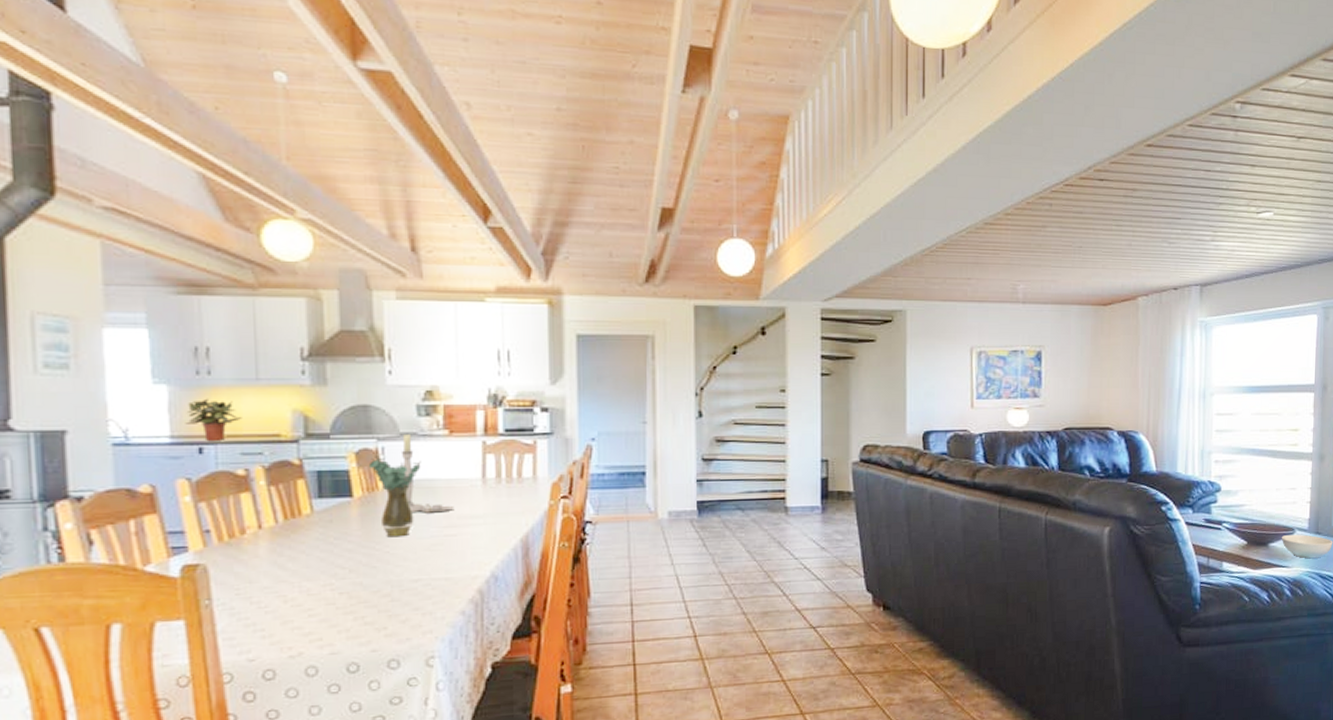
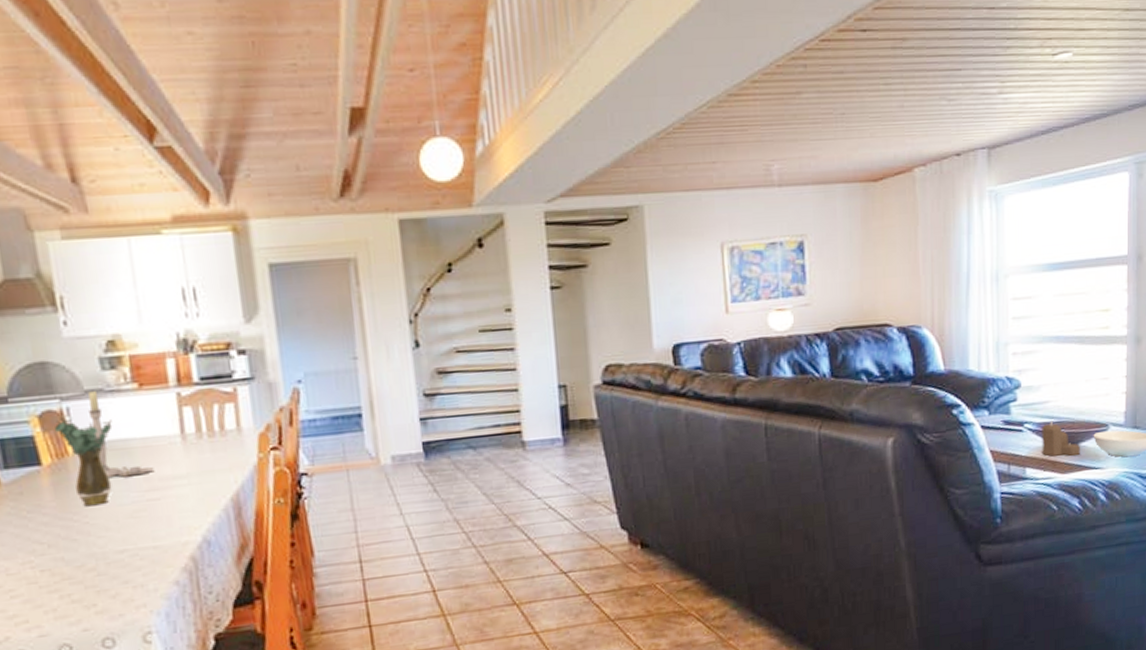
candle: none [1237,522,1270,555] -> present [1042,421,1080,457]

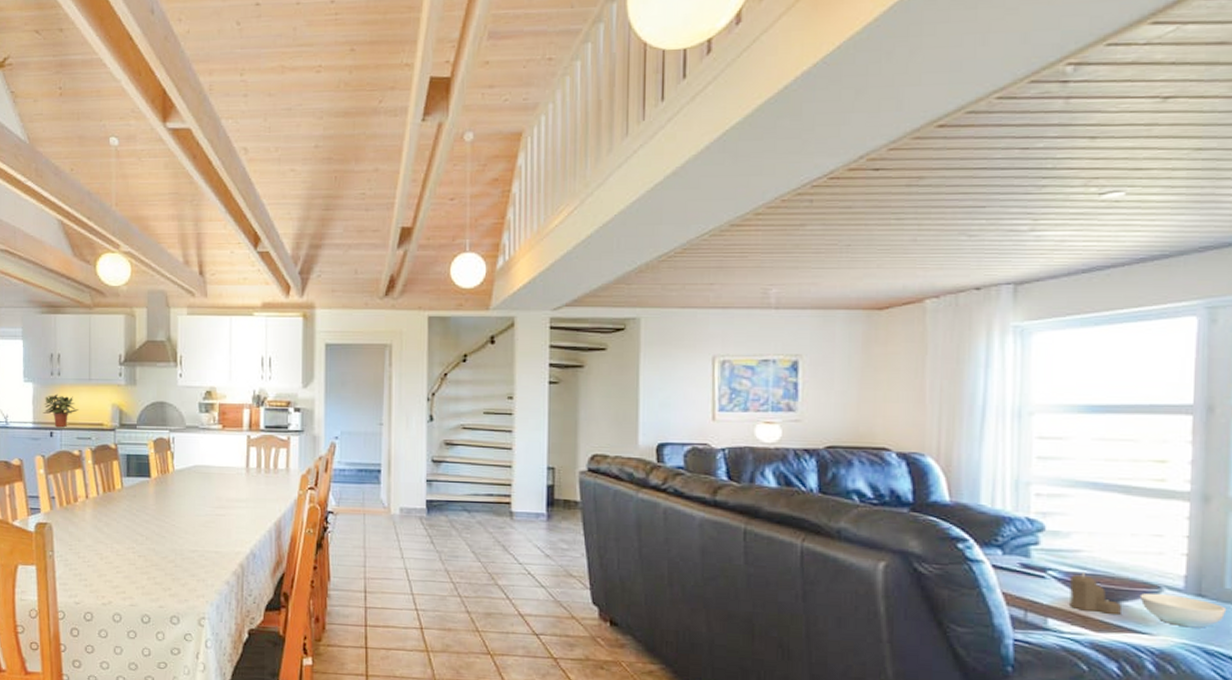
vase: present [54,417,113,507] -> none [162,444,201,513]
candlestick: present [87,390,154,479] -> none [186,426,224,495]

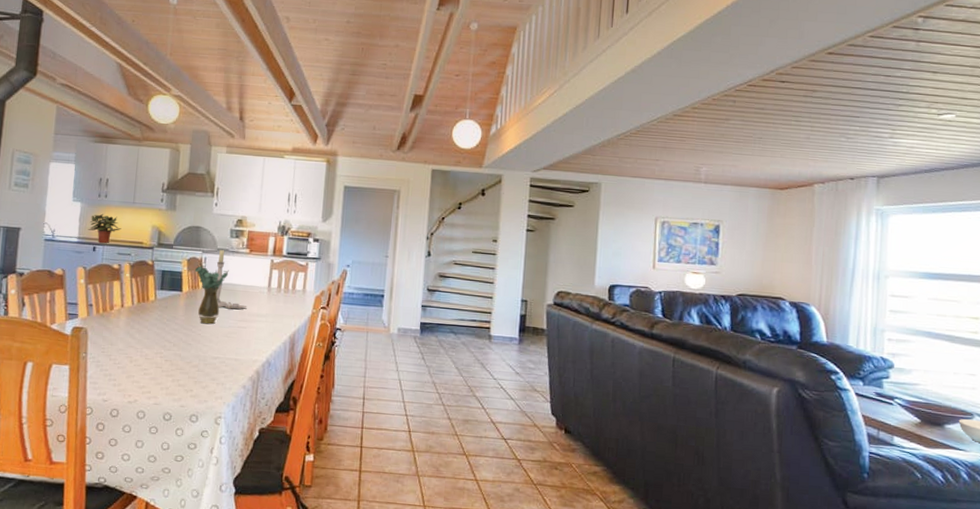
vase: none [162,444,201,513] -> present [194,263,229,324]
candlestick: none [186,426,224,495] -> present [216,249,247,310]
candle: present [1070,572,1121,616] -> none [910,401,946,436]

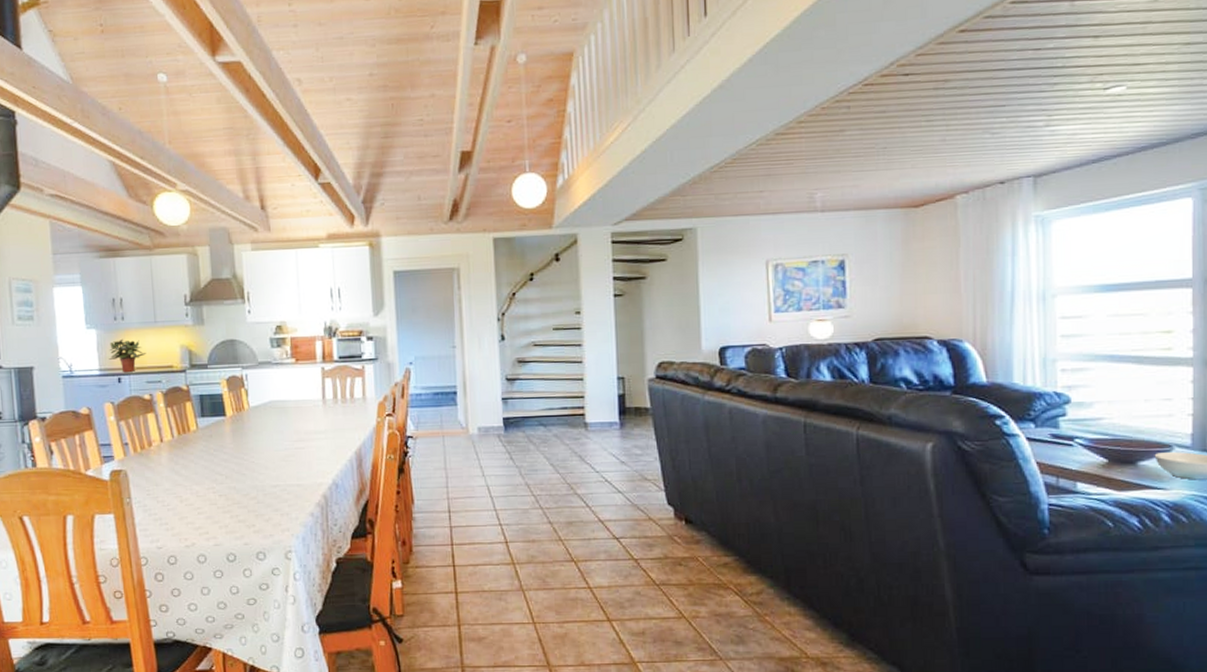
vase: present [194,263,229,324] -> none [236,381,276,450]
candlestick: present [216,249,247,310] -> none [259,362,302,430]

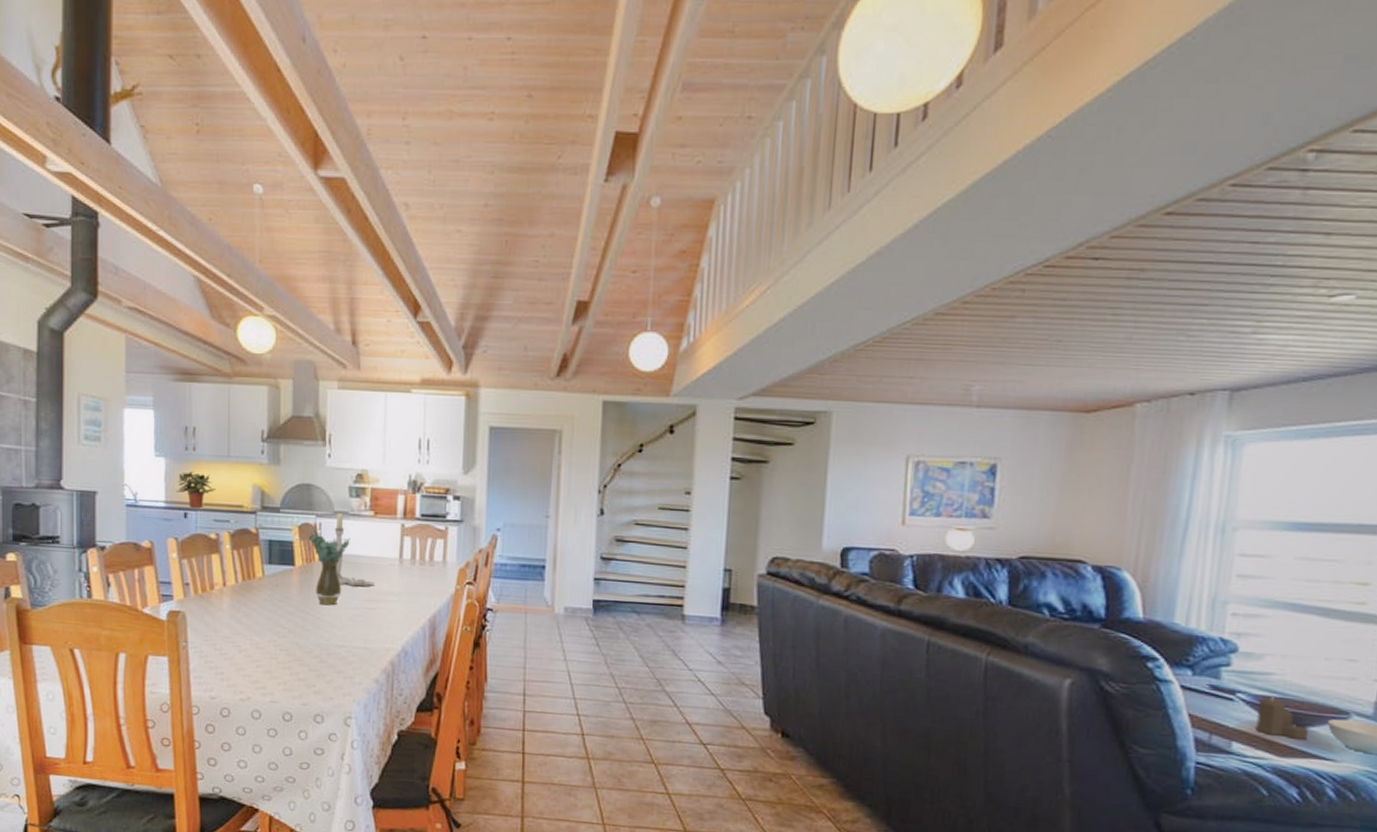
vase: none [236,381,276,450] -> present [308,530,350,606]
candlestick: none [259,362,302,430] -> present [334,512,375,587]
candle: none [1095,438,1139,475] -> present [1256,695,1308,741]

